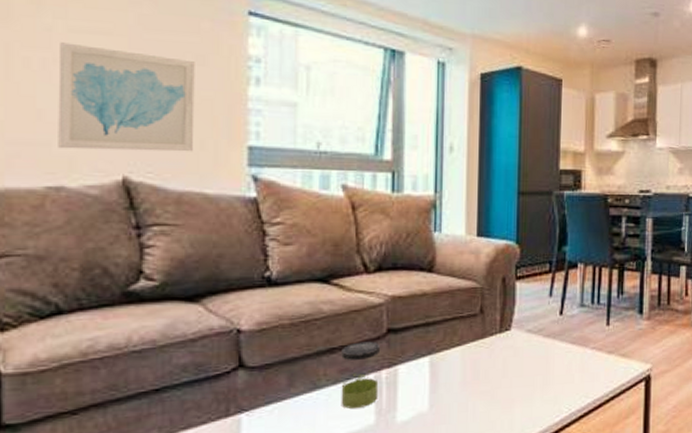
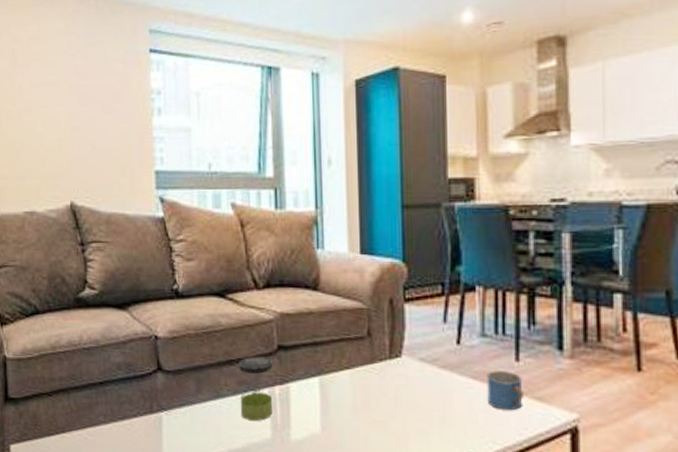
wall art: present [58,42,195,152] -> none [27,95,116,181]
mug: none [582,335,612,368] -> present [487,371,523,411]

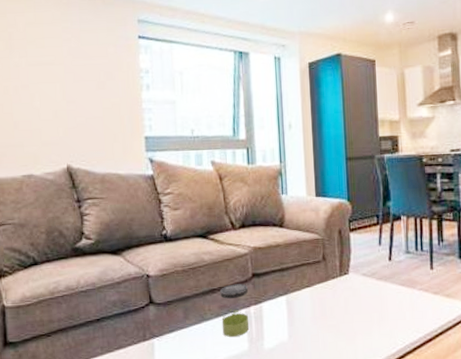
mug: present [487,371,523,411] -> none [411,277,437,307]

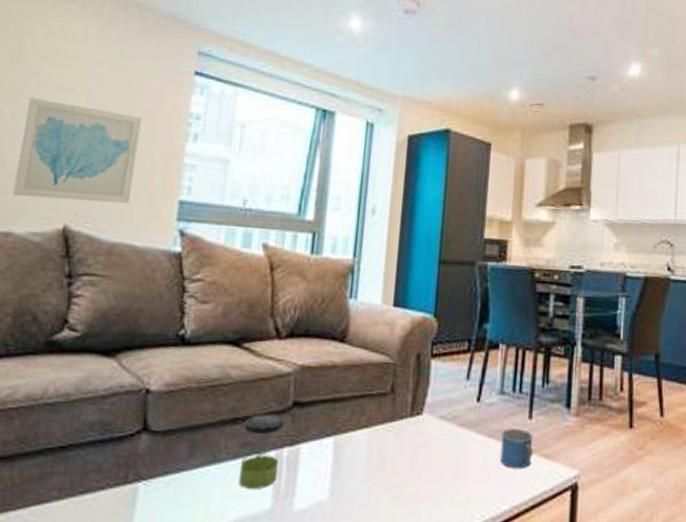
wall art: none [24,73,109,148] -> present [13,97,142,204]
mug: none [411,277,437,307] -> present [500,428,534,469]

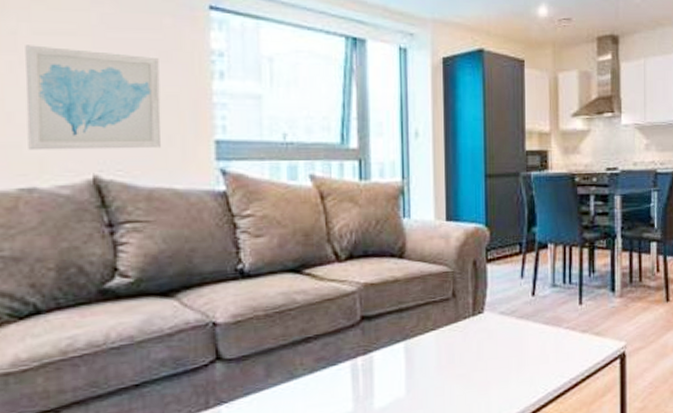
jar: present [238,413,285,489] -> none [317,329,356,397]
mug: present [500,428,534,469] -> none [556,314,585,348]

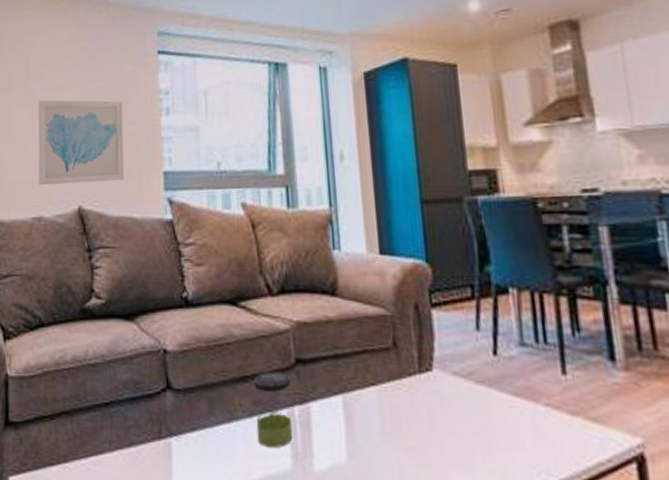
jar: none [317,329,356,397] -> present [253,371,293,448]

